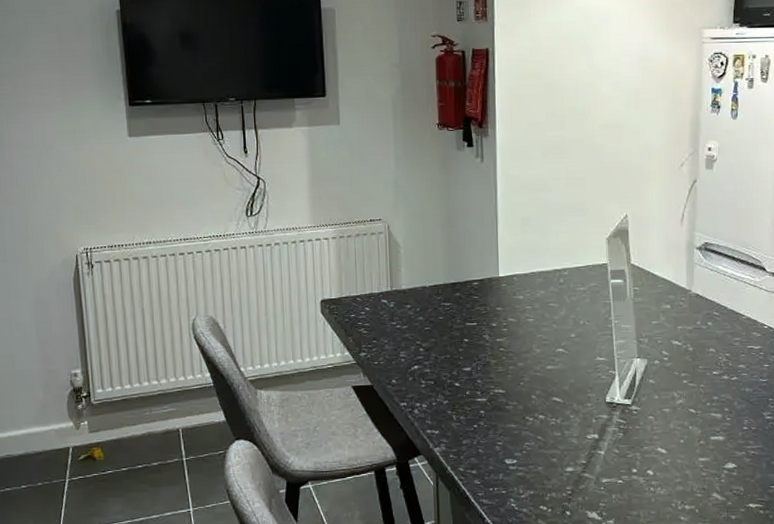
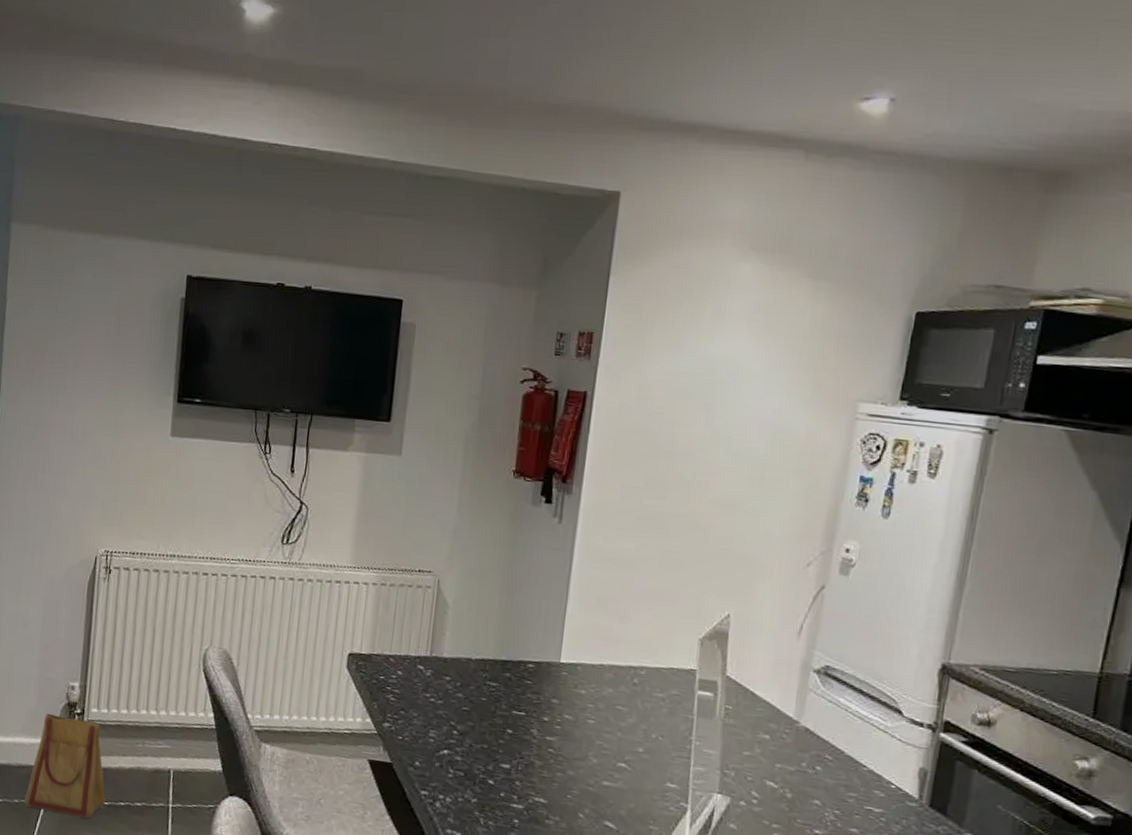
shopping bag: none [47,400,124,487] -> present [24,713,106,819]

